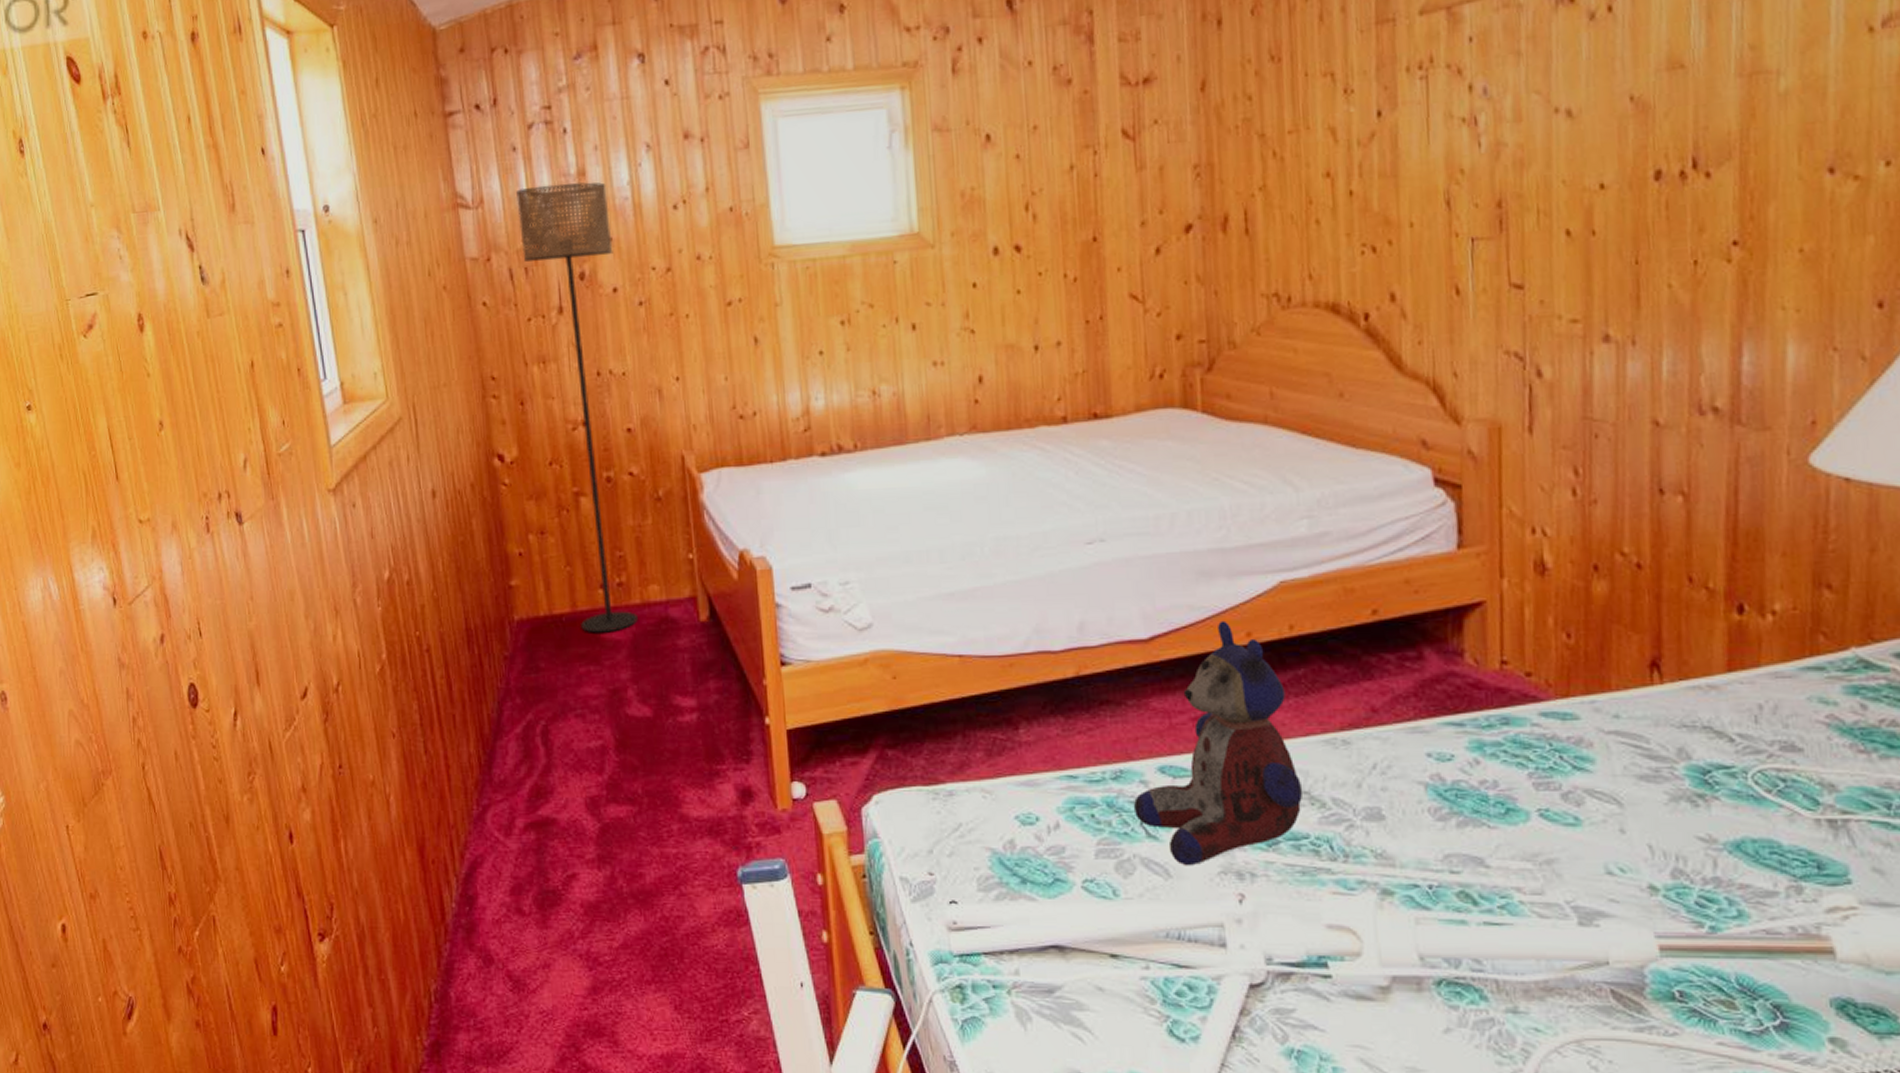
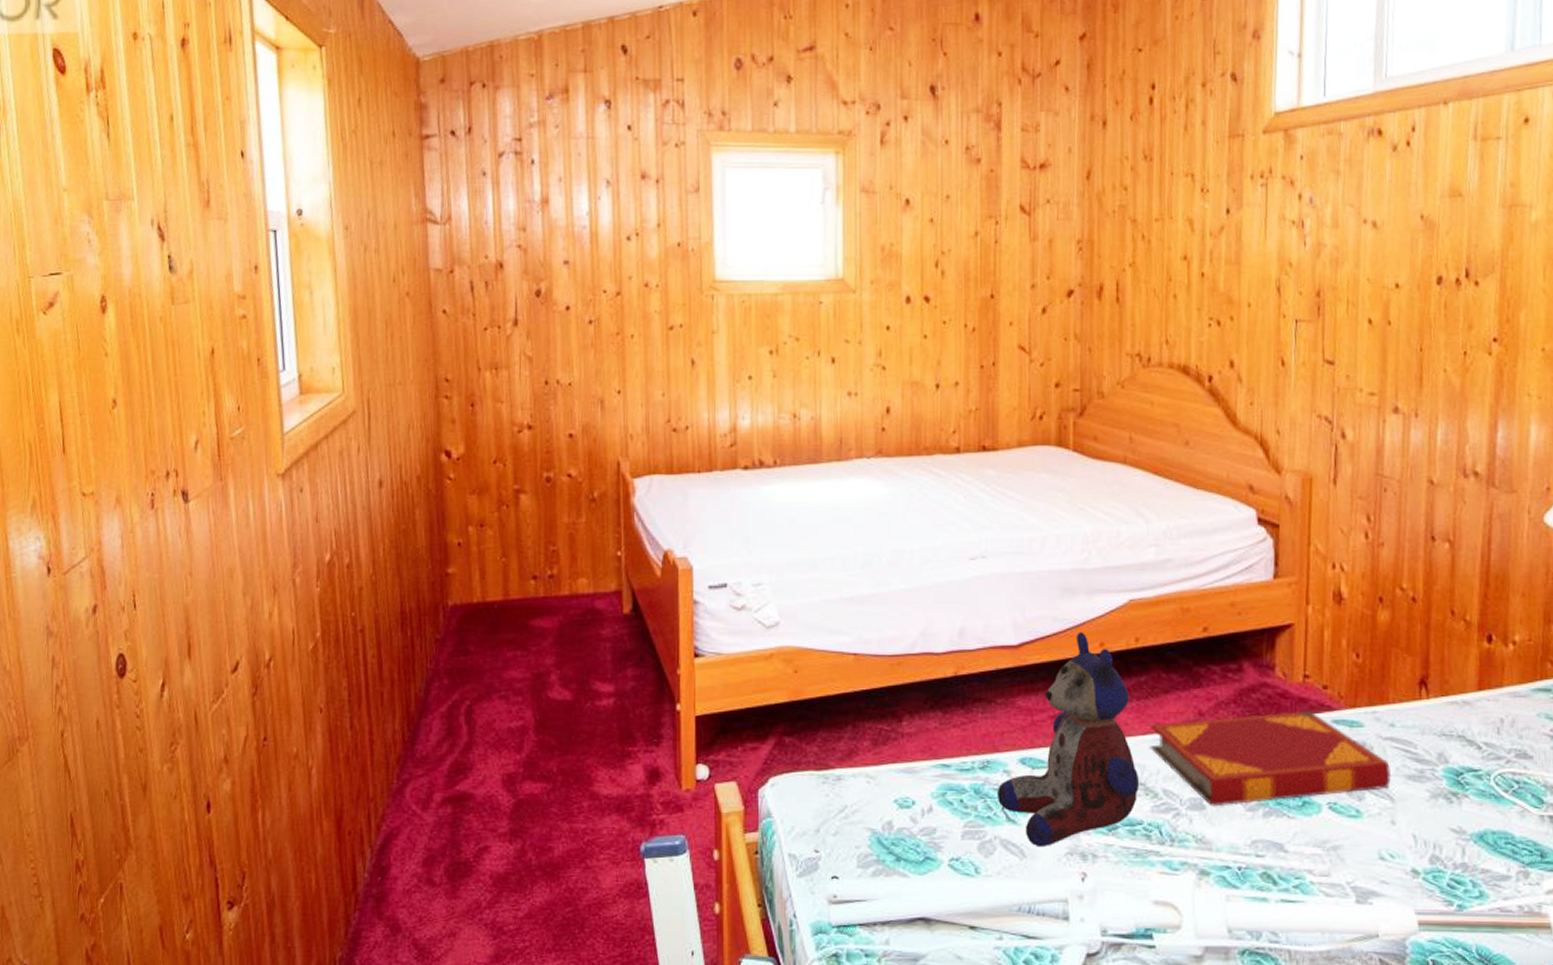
floor lamp: present [516,182,638,633] -> none [483,208,569,621]
hardback book: none [1313,702,1618,817] -> present [1149,710,1392,807]

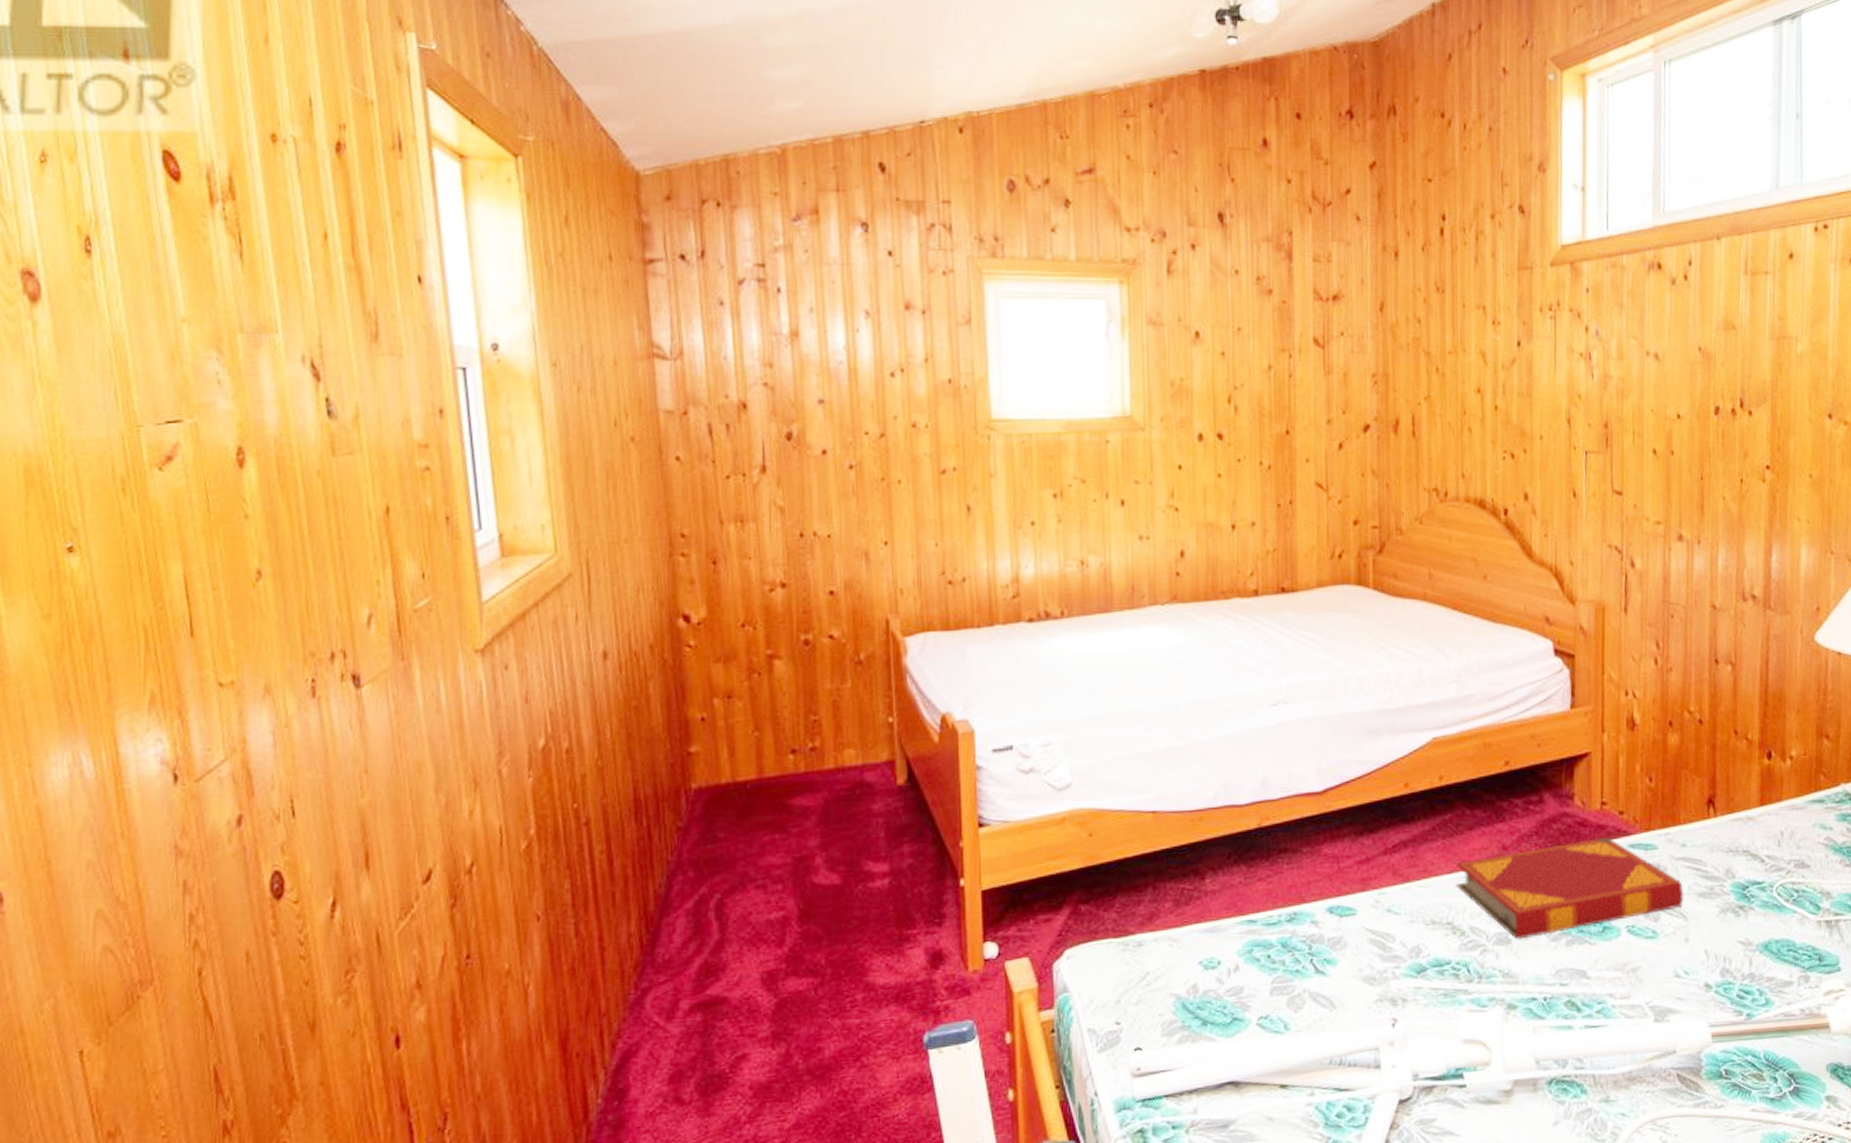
stuffed bear: present [996,631,1140,848] -> none [1304,773,1447,997]

